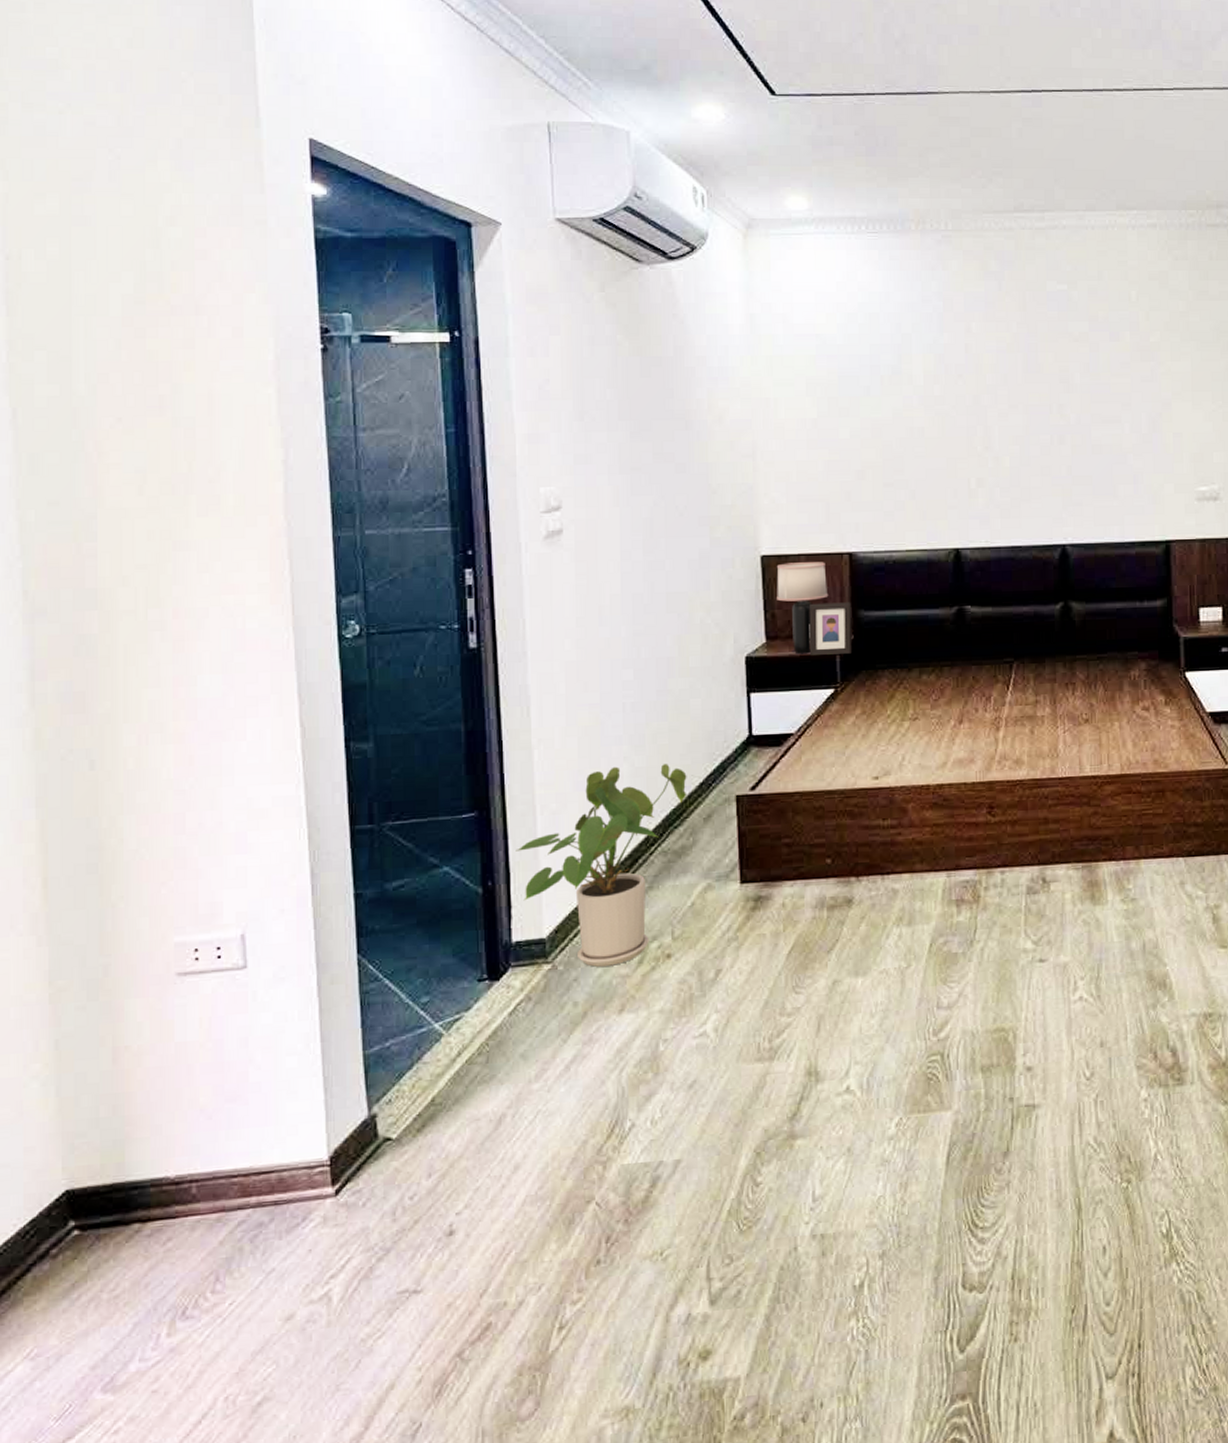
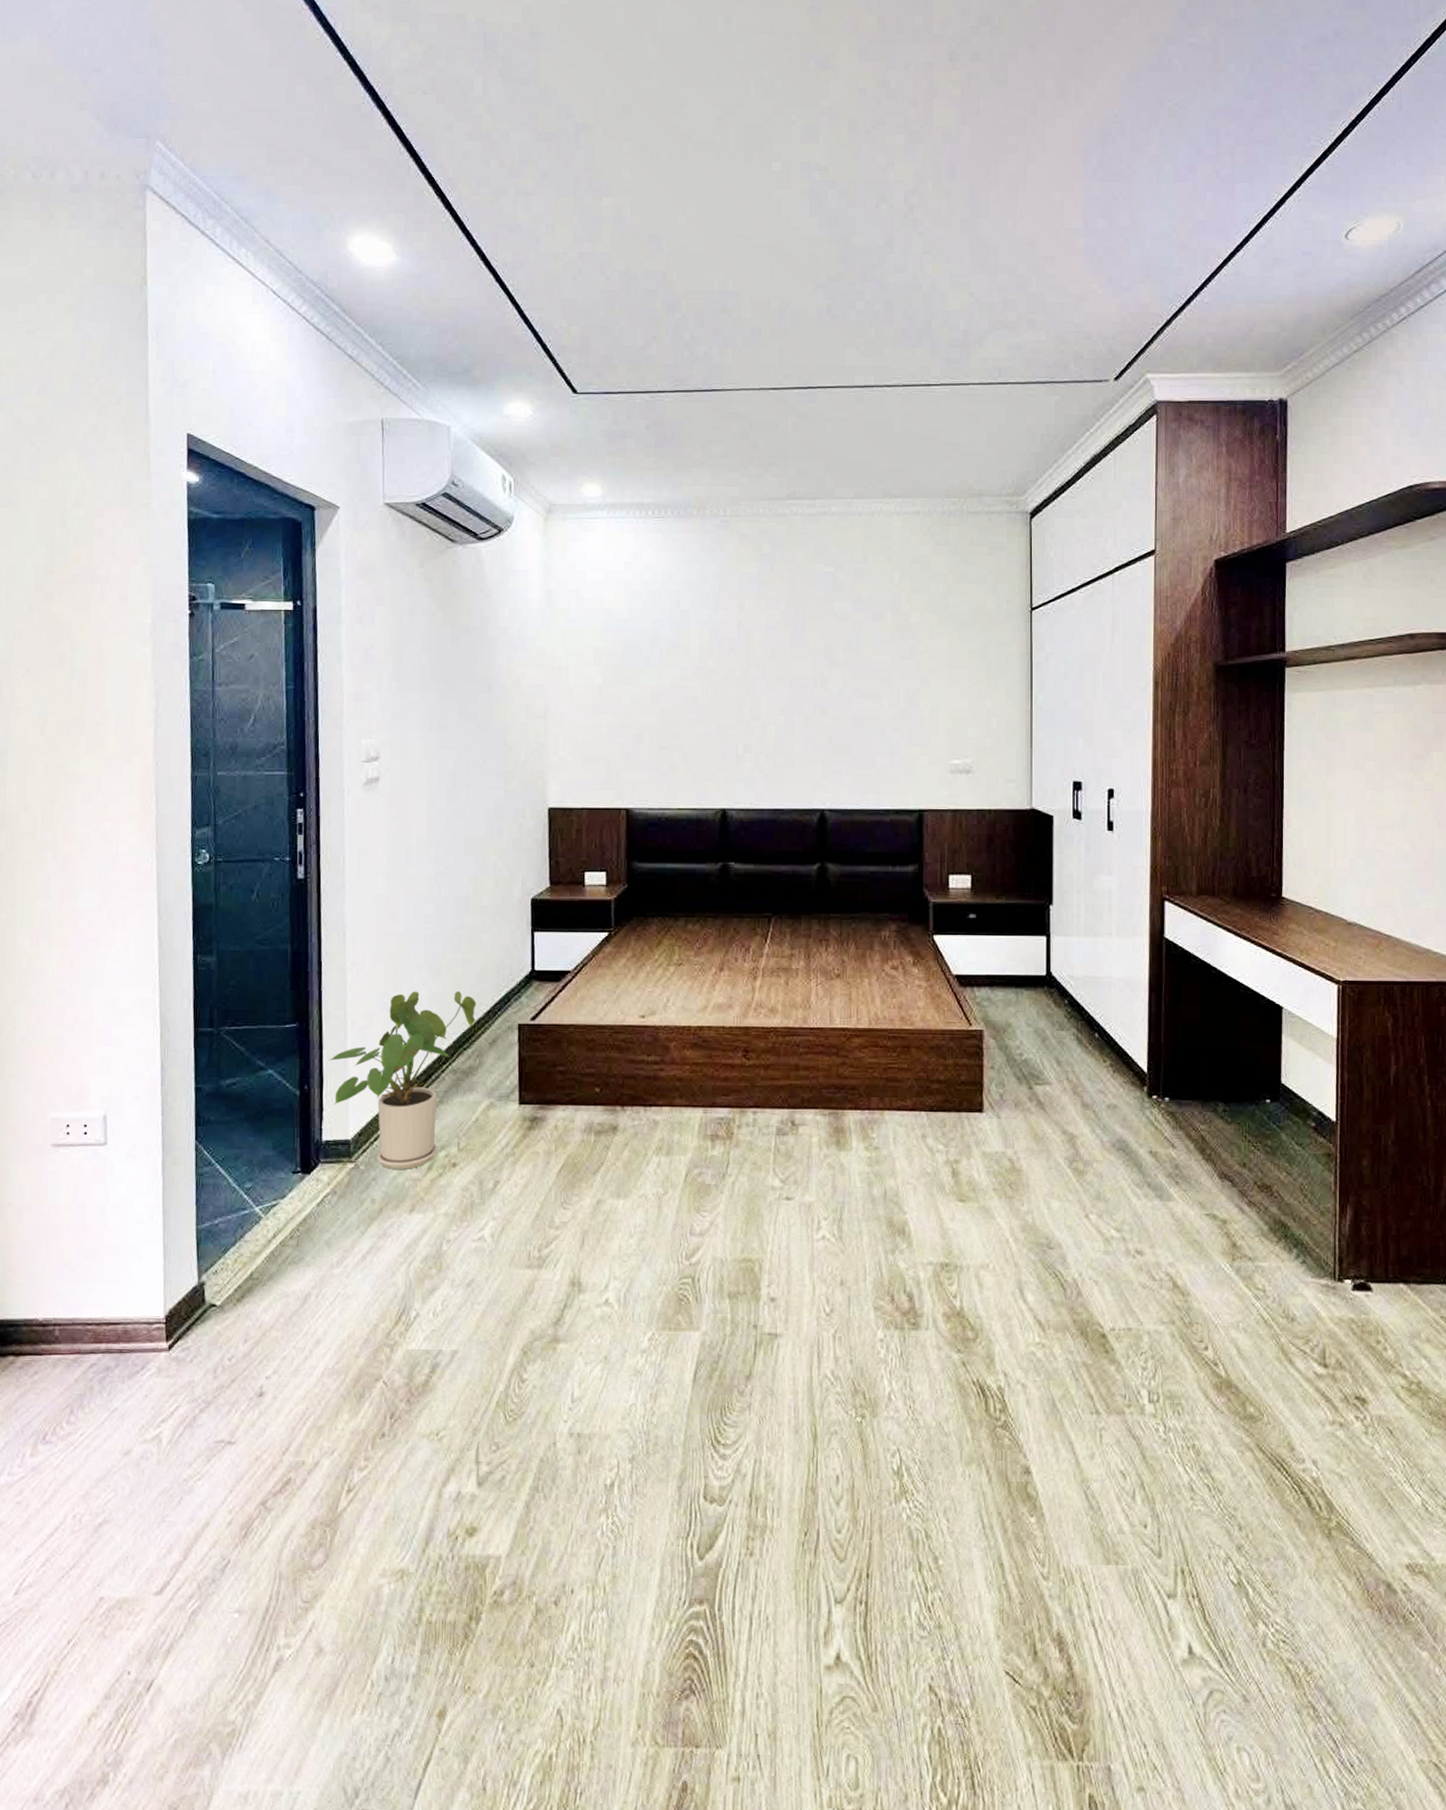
table lamp: present [776,562,829,654] -> none [561,815,607,899]
picture frame: present [809,602,853,657] -> none [587,853,627,902]

